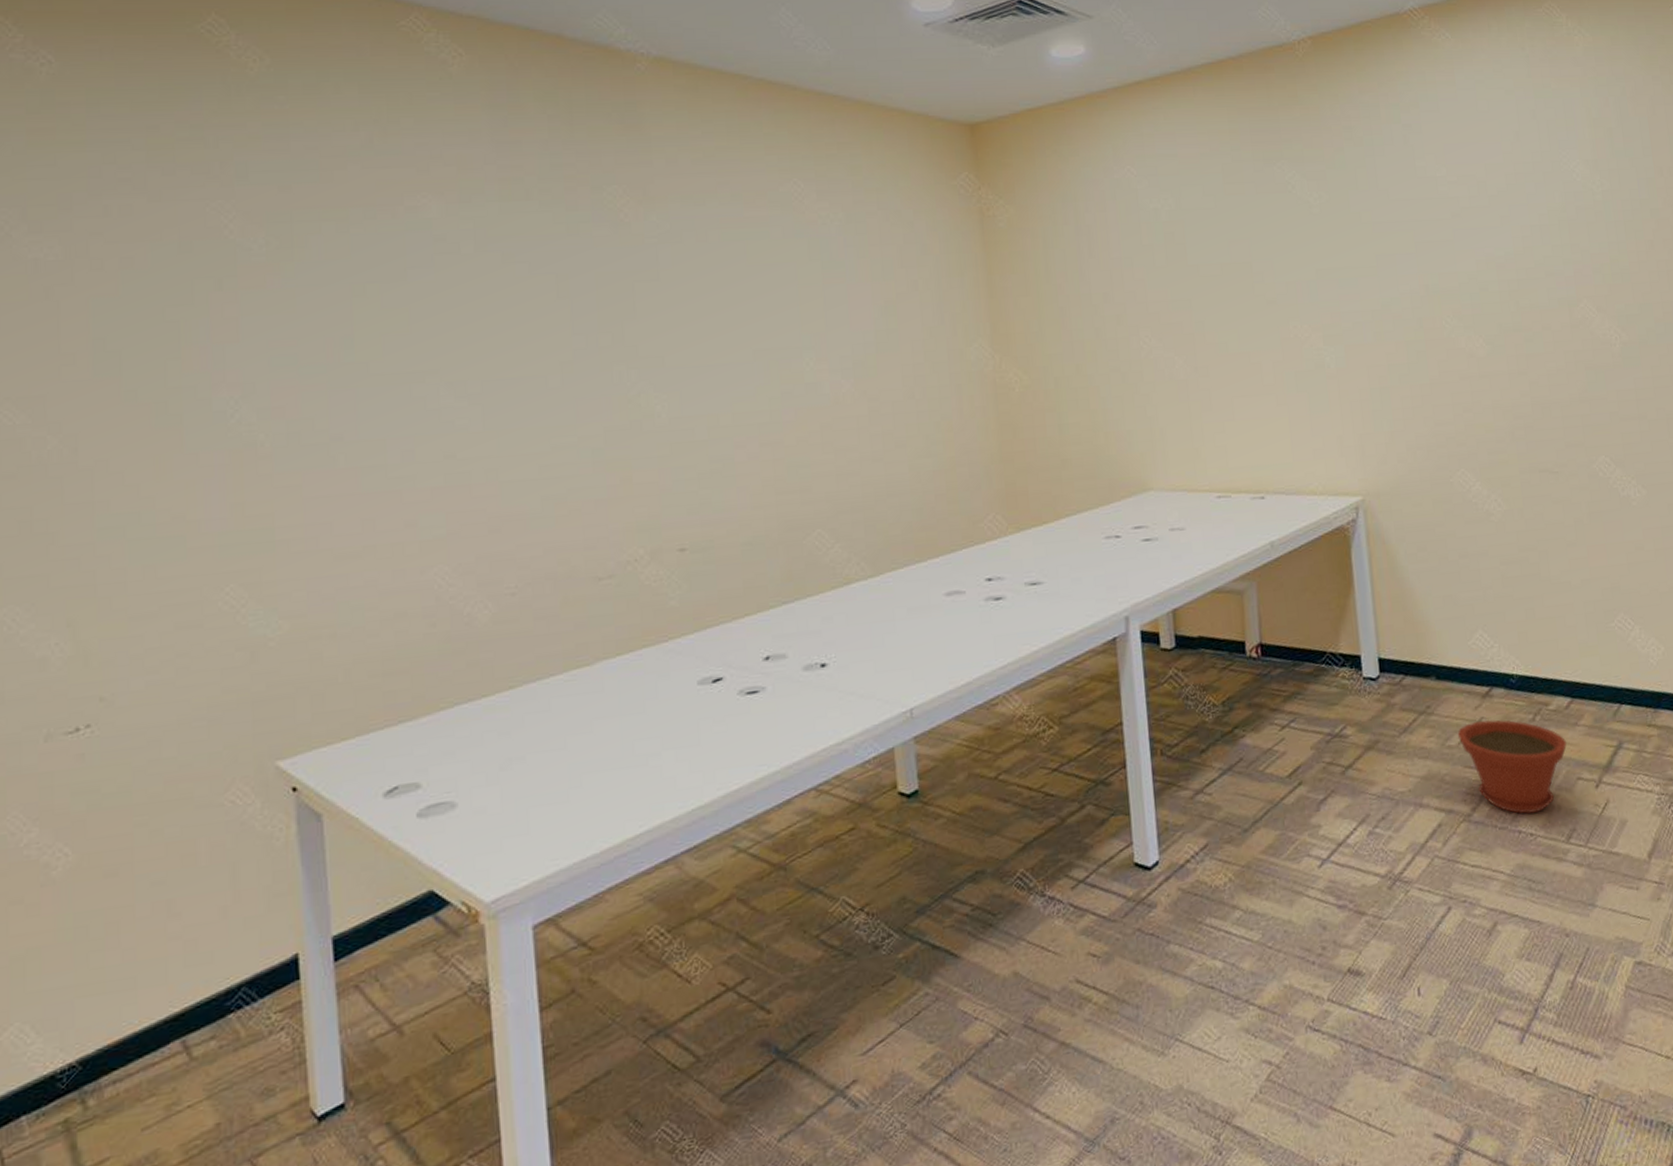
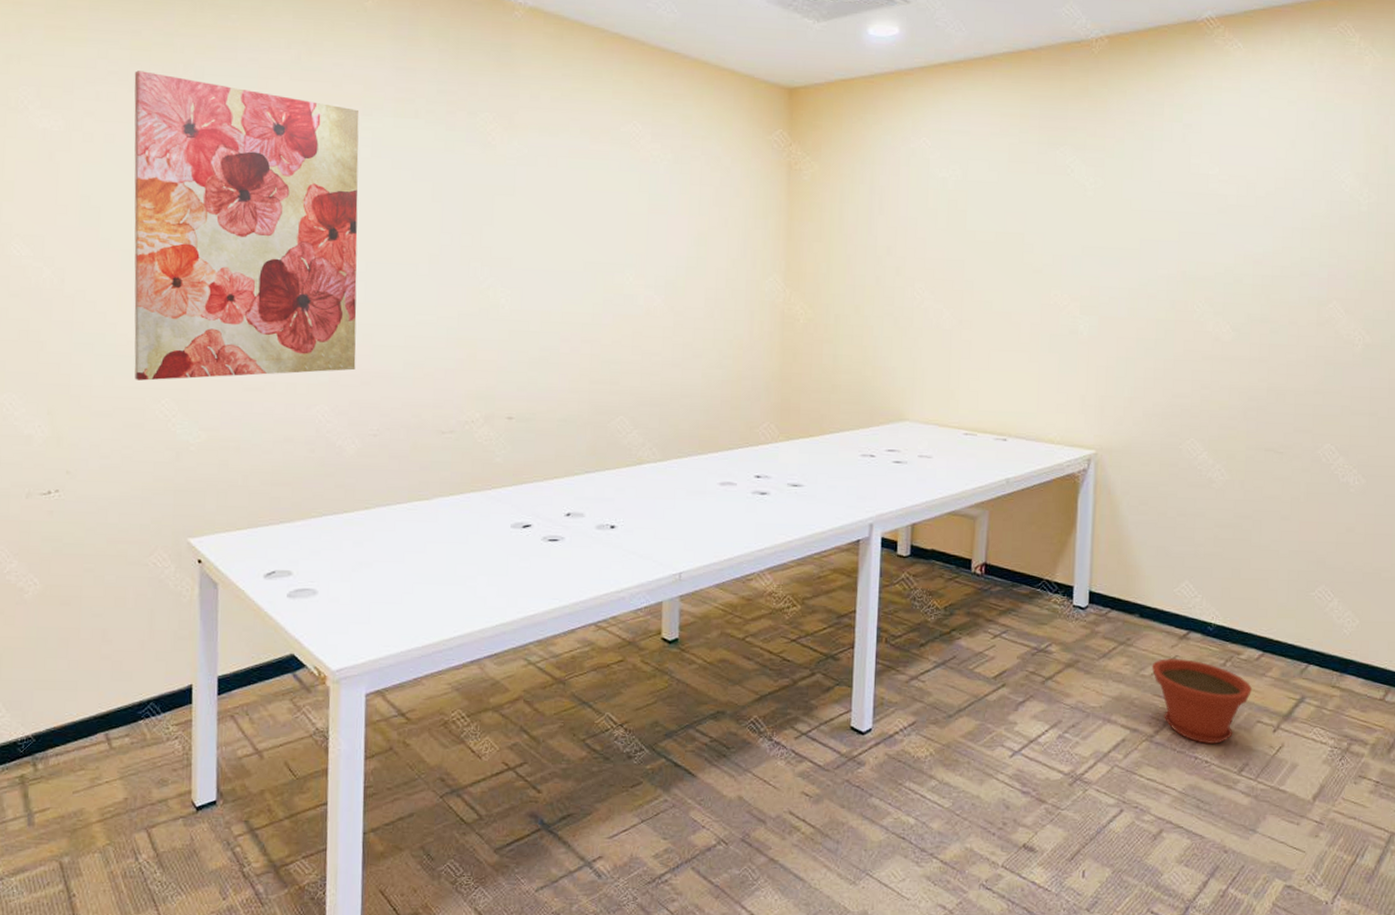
wall art: none [154,174,480,566] -> present [134,70,359,381]

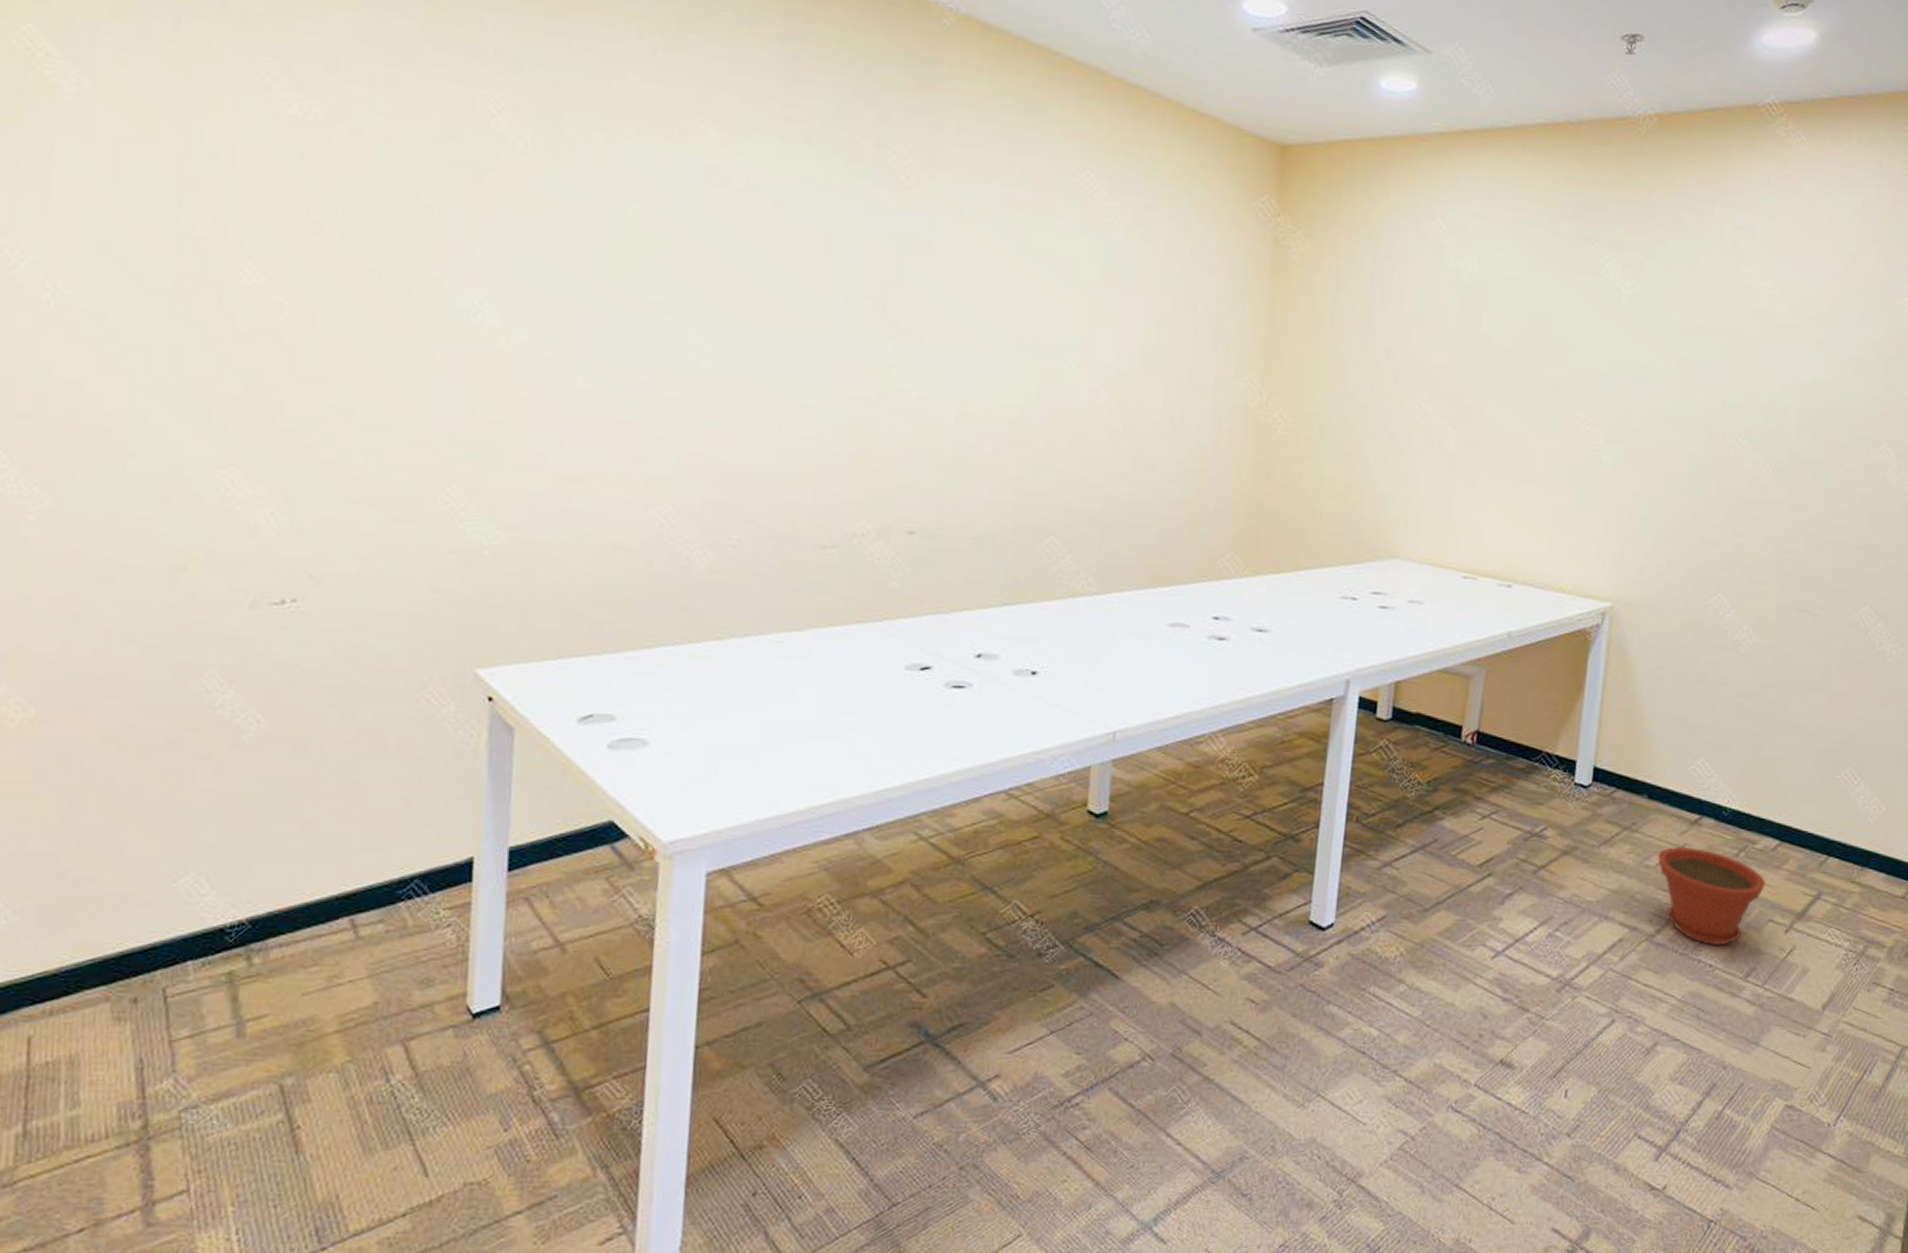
wall art: present [134,70,359,381] -> none [409,49,732,462]

